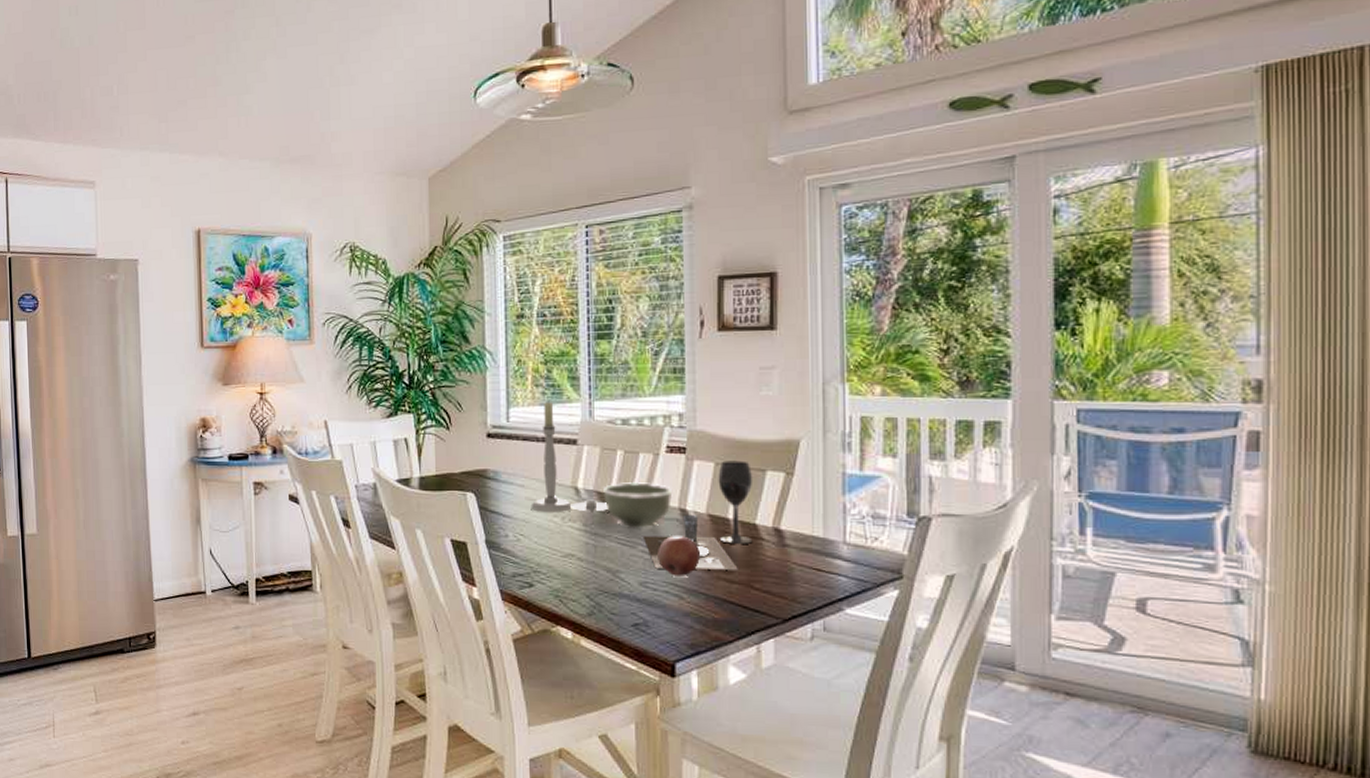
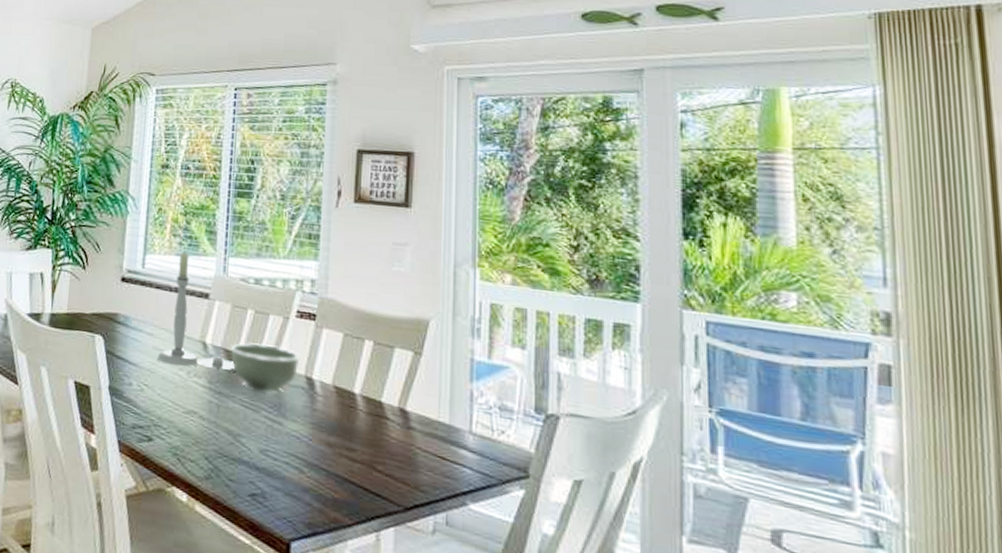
place setting: present [644,514,738,570] -> none [268,383,361,448]
fruit: present [658,536,700,578] -> none [280,404,323,450]
wine glass: present [718,461,753,544] -> none [345,332,381,422]

